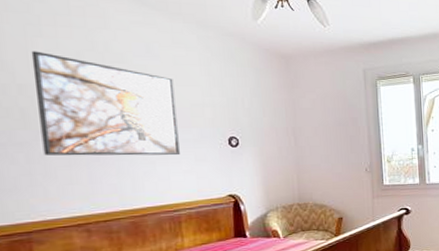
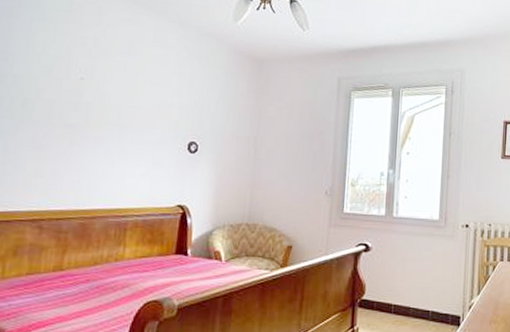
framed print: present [31,51,180,156] -> none [19,43,148,157]

